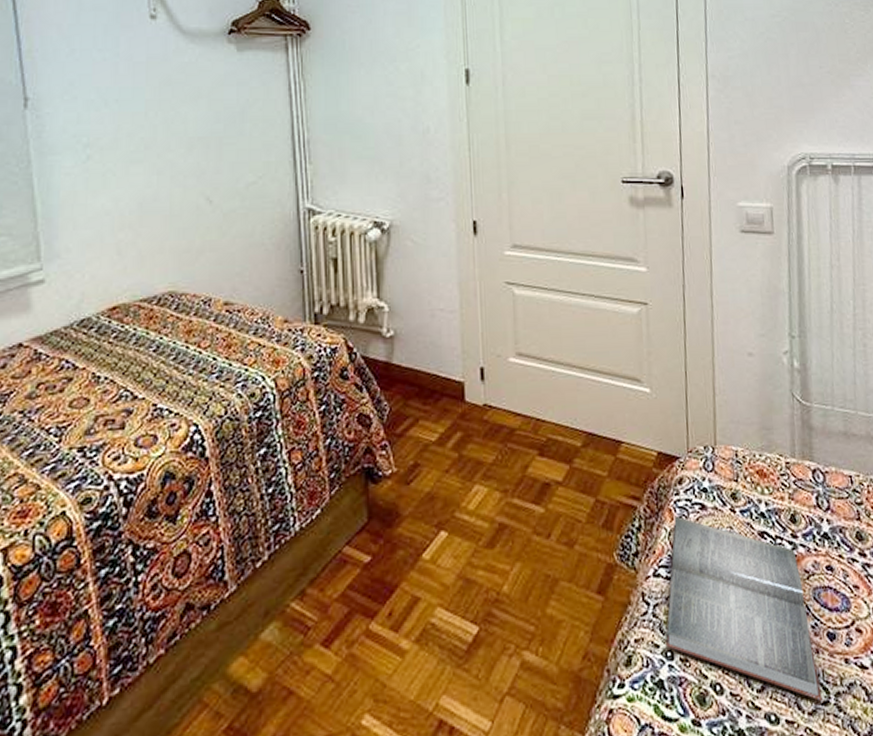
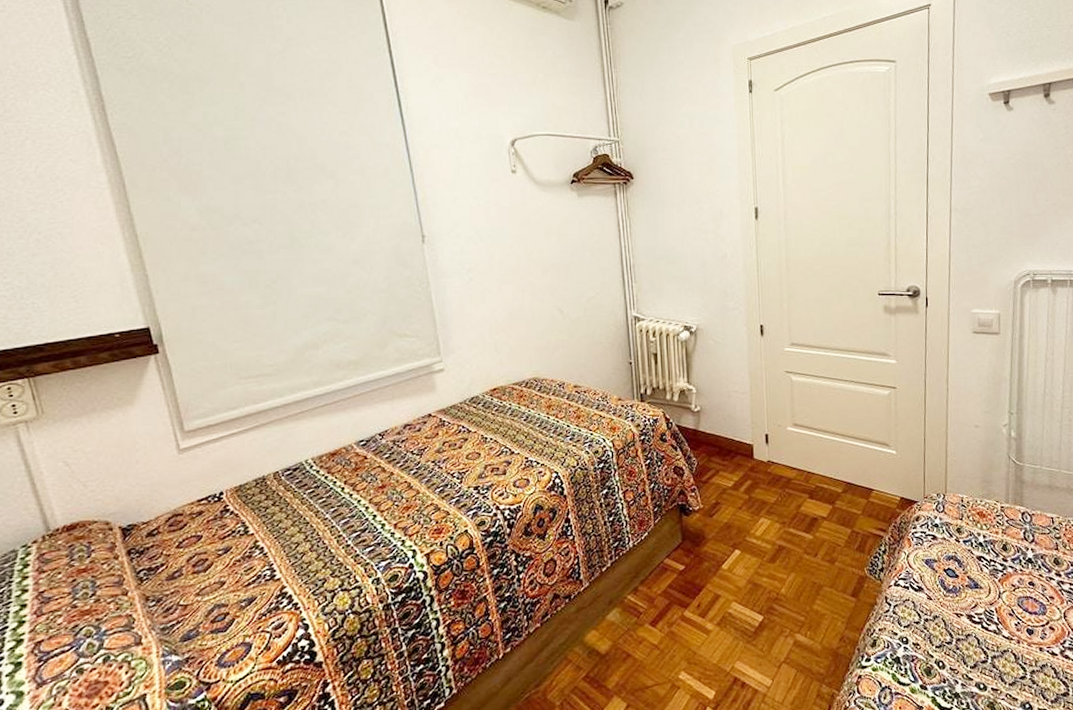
hardback book: present [666,516,822,701] -> none [903,544,1020,676]

